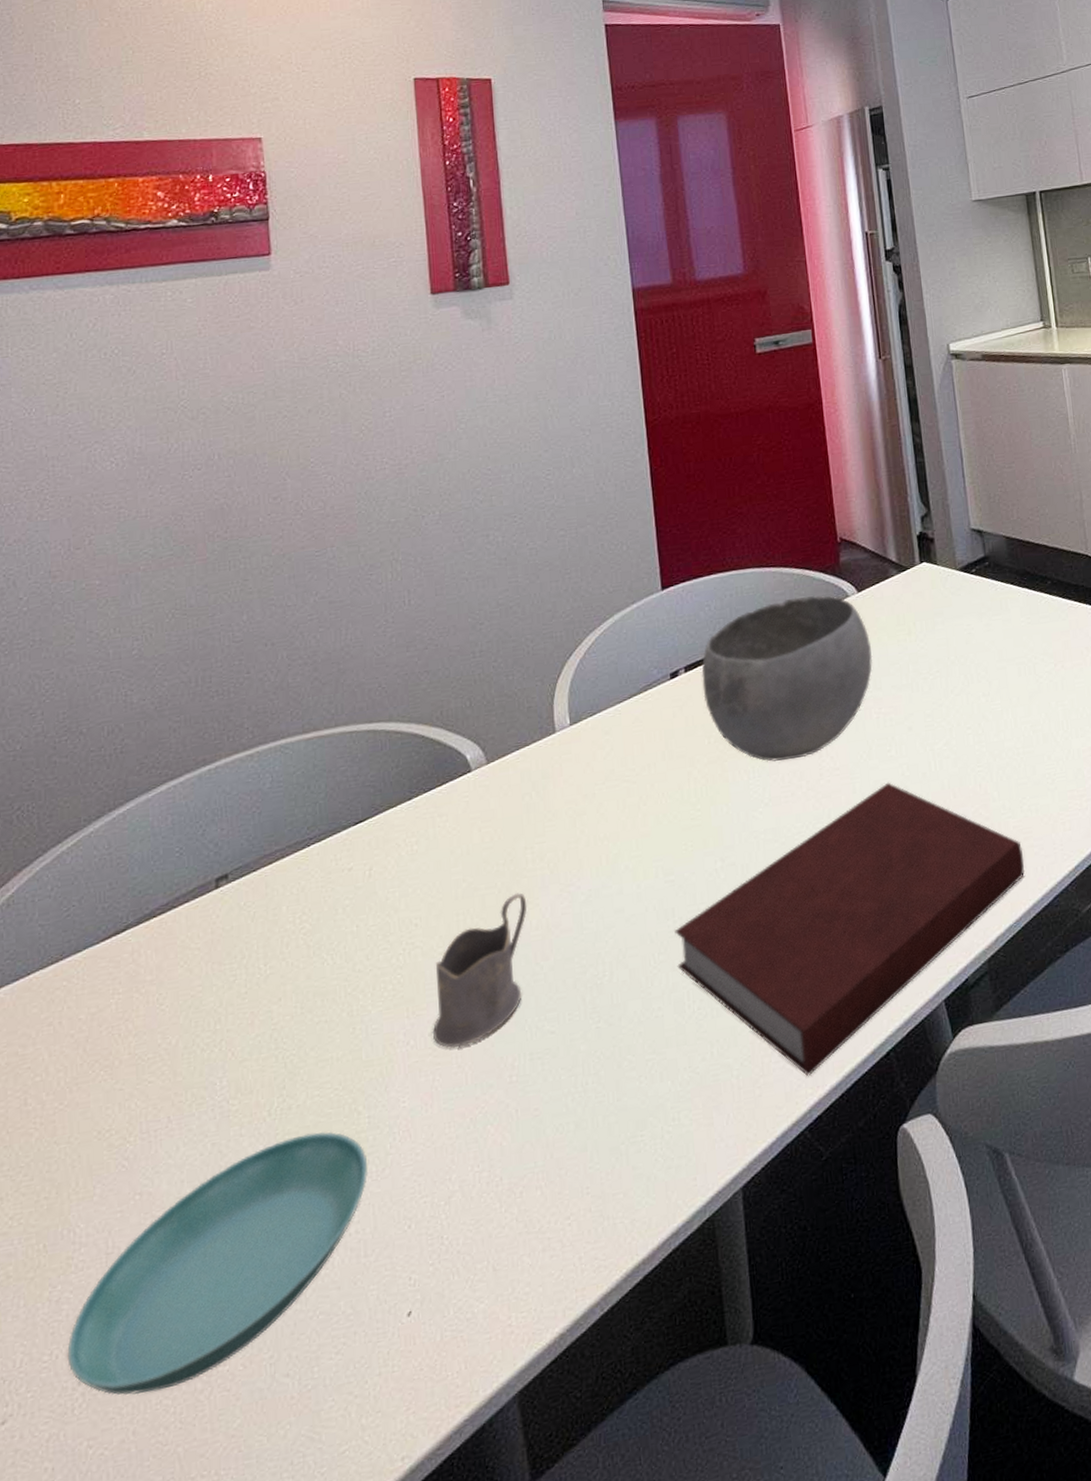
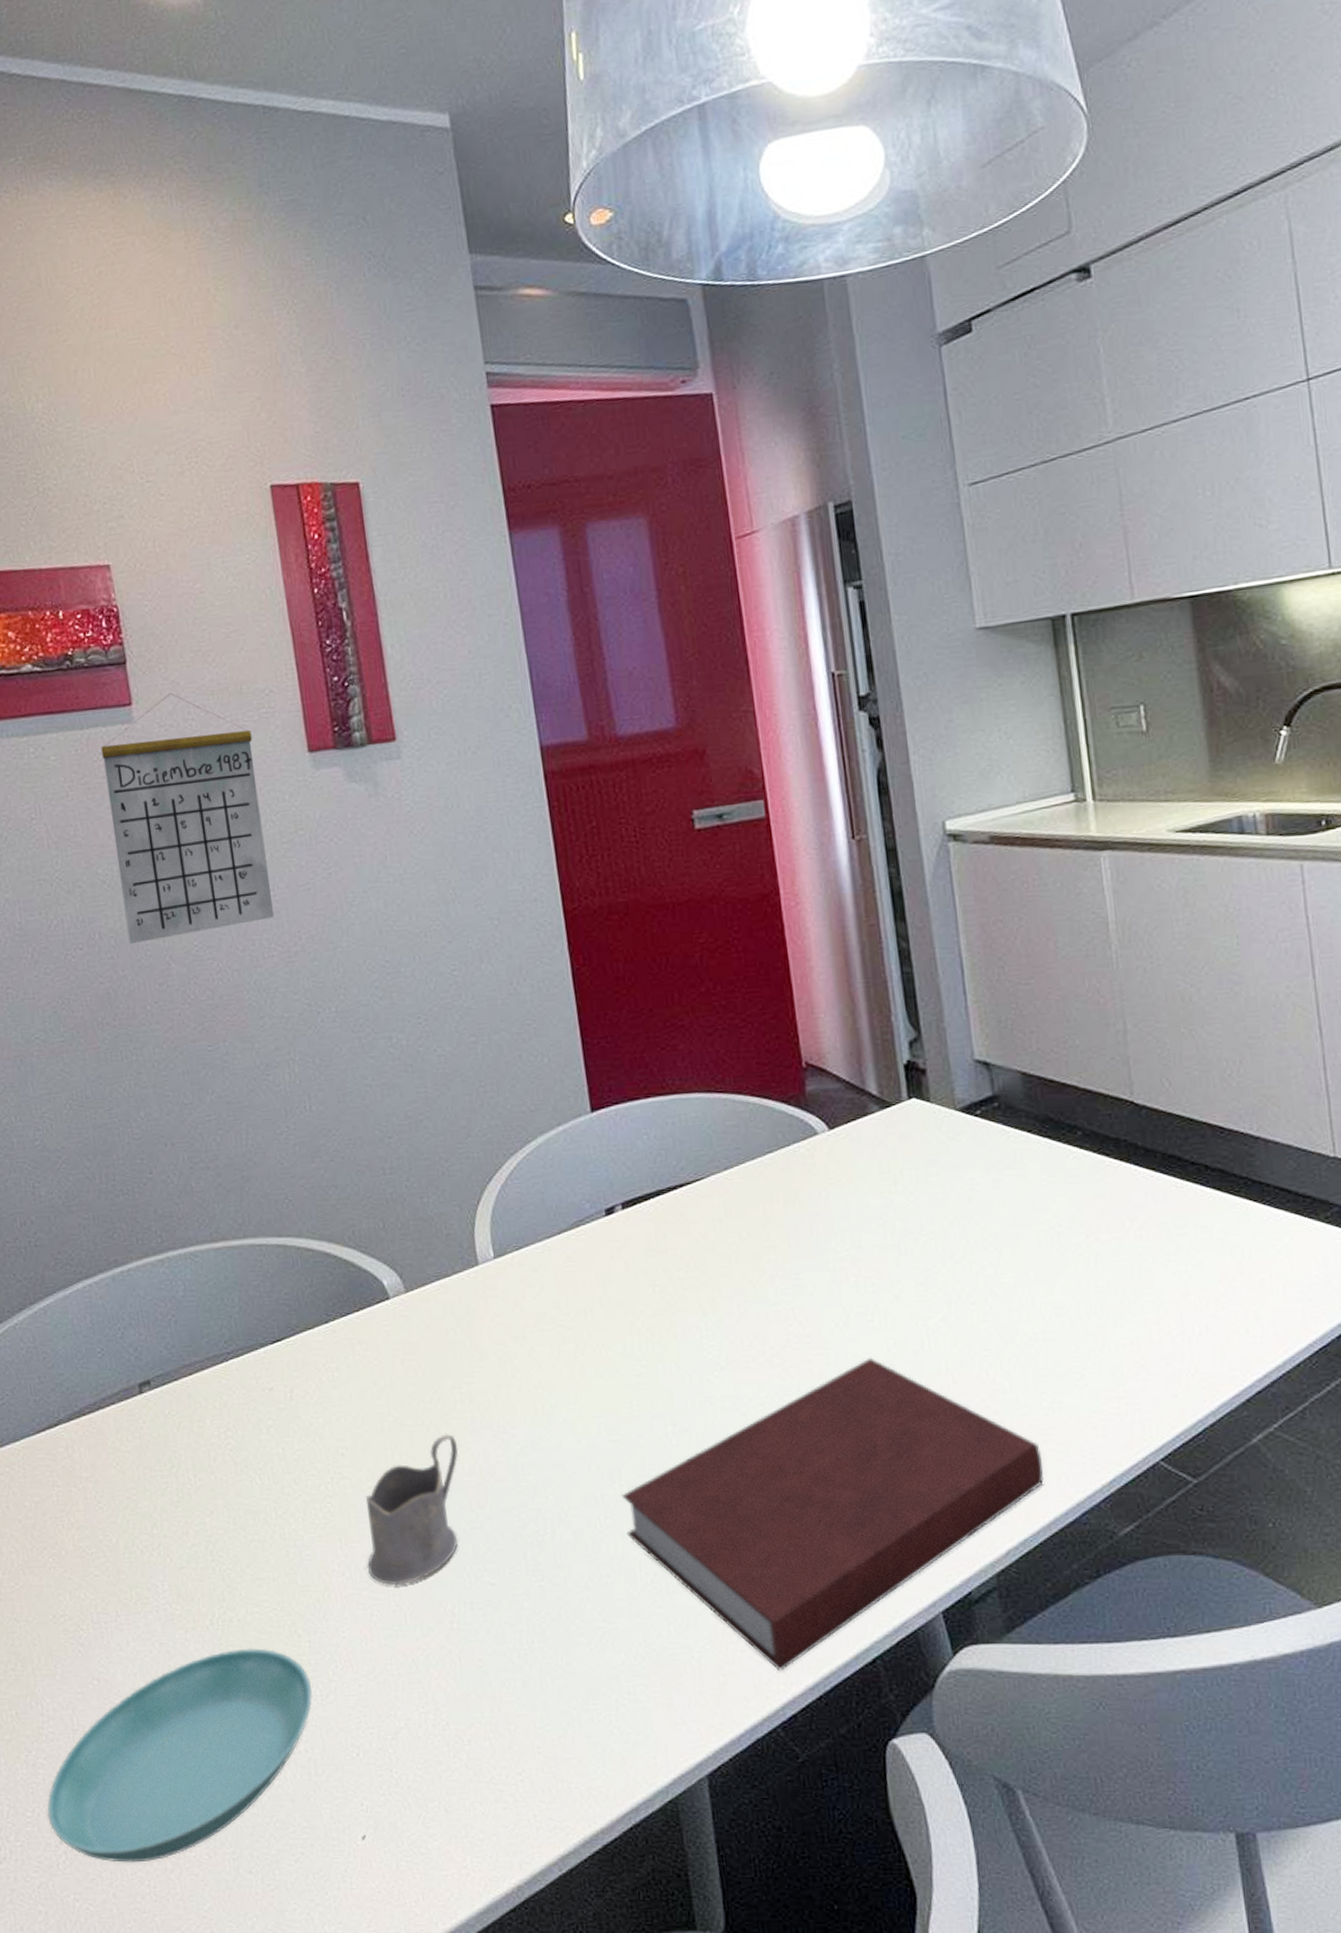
calendar: none [237,245,389,463] -> present [101,693,275,945]
bowl: present [701,595,873,762] -> none [641,1130,850,1321]

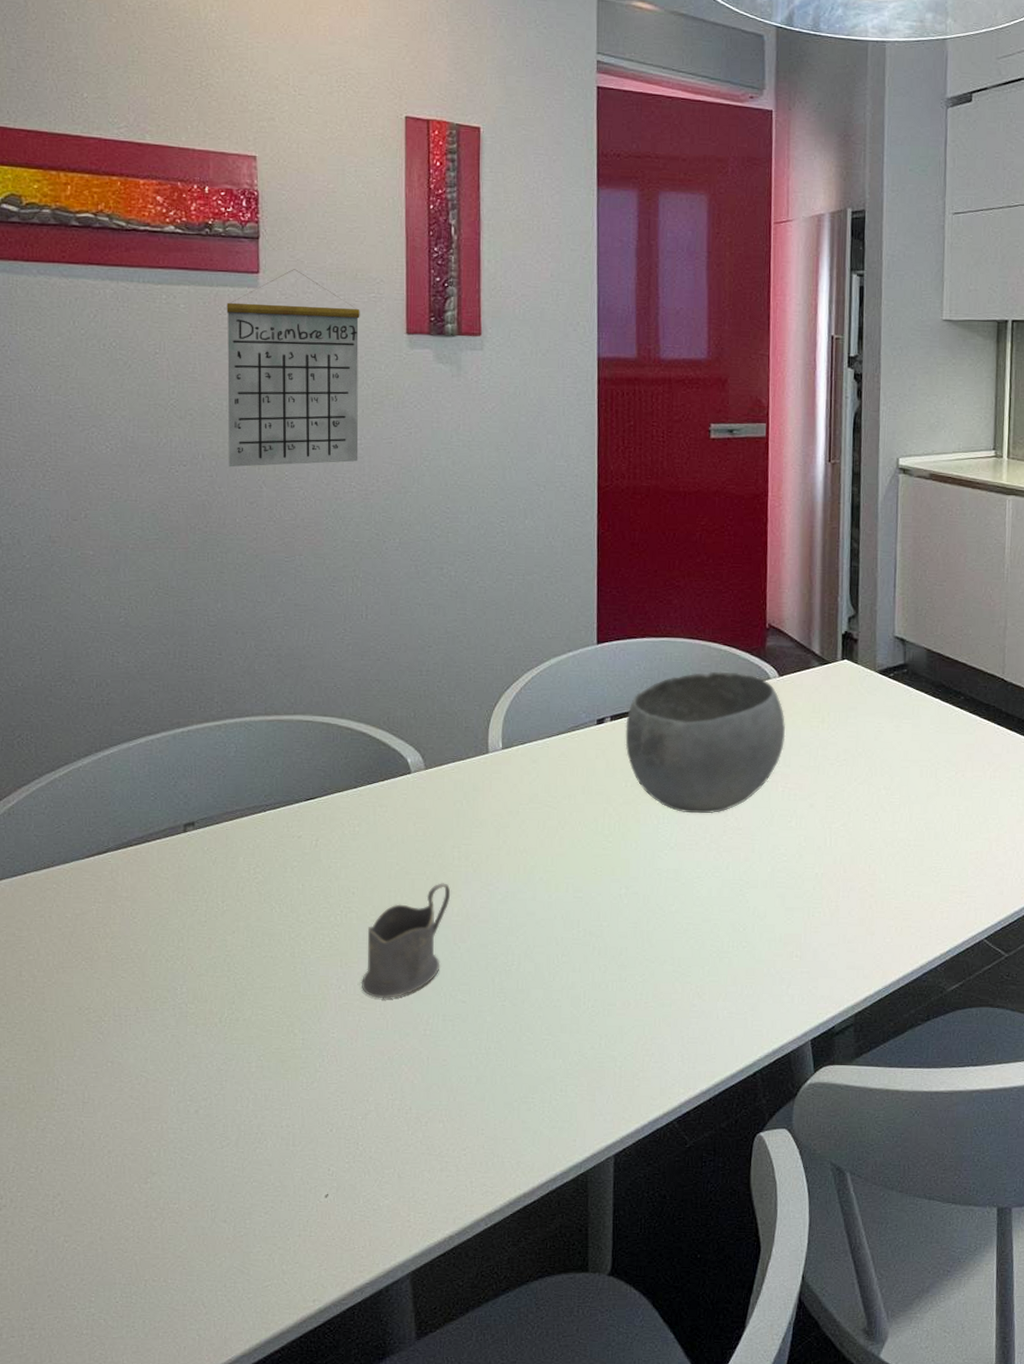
saucer: present [47,1648,313,1863] -> none [50,1042,300,1212]
notebook: present [622,1357,1045,1672] -> none [577,848,901,1079]
bowl: none [641,1130,850,1321] -> present [625,671,786,814]

